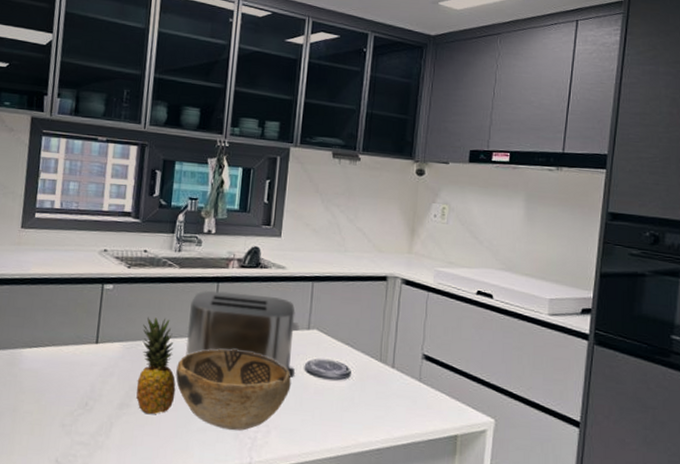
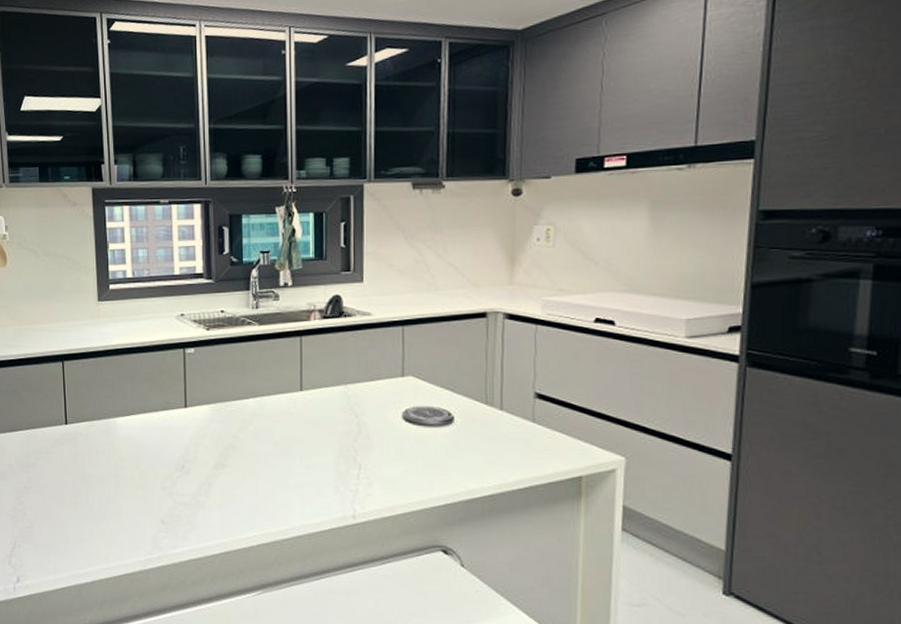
fruit: present [136,317,176,415] -> none [229,377,270,473]
decorative bowl: present [176,349,291,431] -> none [268,403,389,485]
toaster: present [185,290,300,378] -> none [274,345,393,427]

